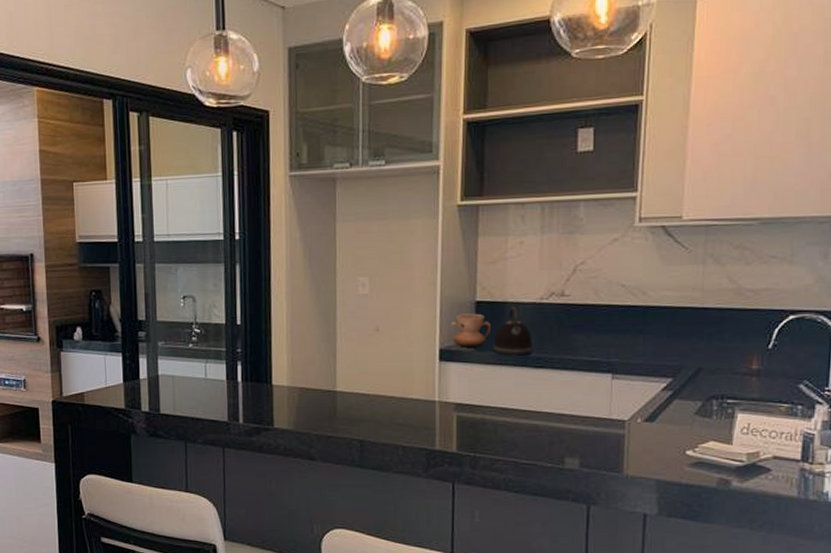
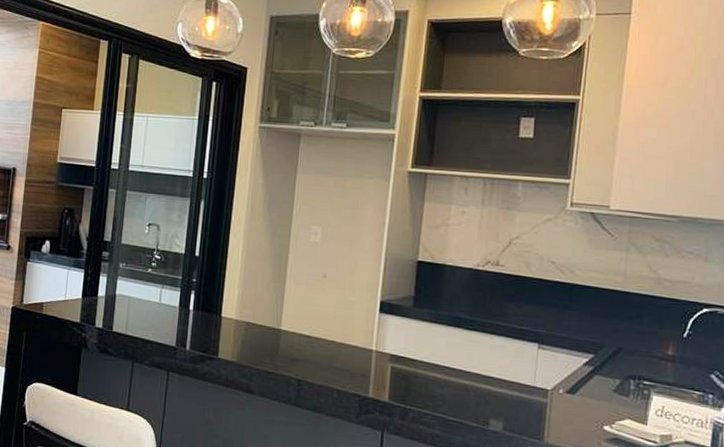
ceramic jug: present [451,313,491,348] -> none [393,270,430,304]
kettle: present [493,306,534,356] -> none [430,269,468,317]

